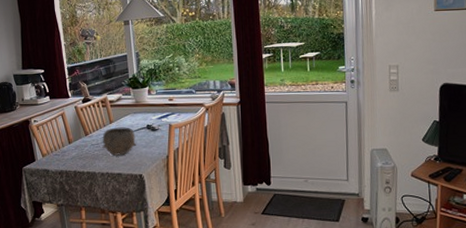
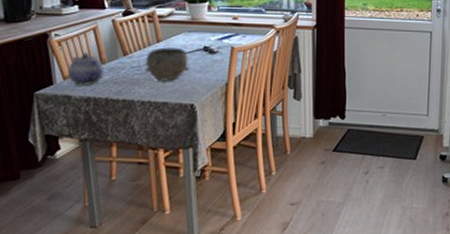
teapot: none [44,134,72,161] -> present [67,52,105,86]

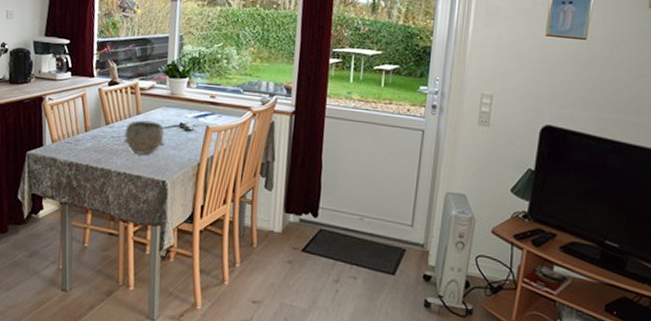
teapot: present [67,52,105,86] -> none [55,118,88,151]

